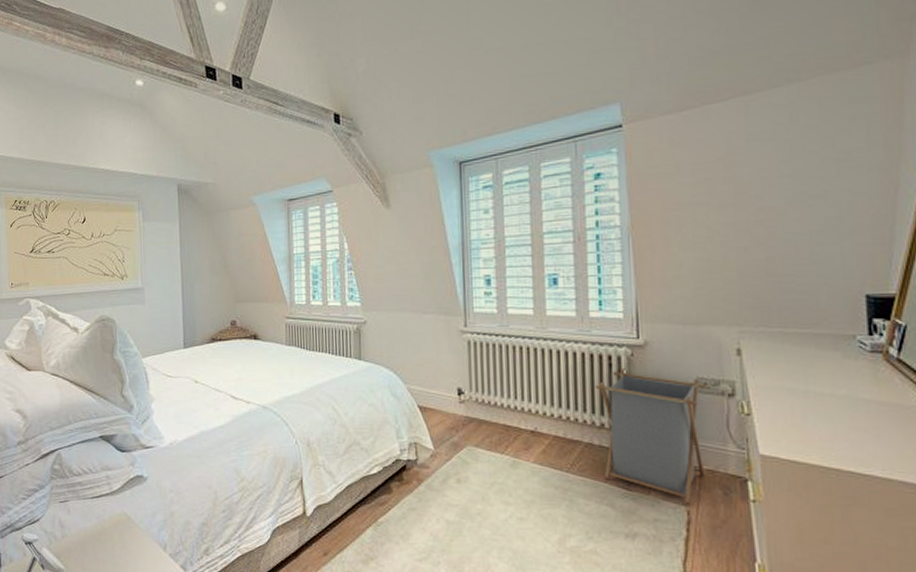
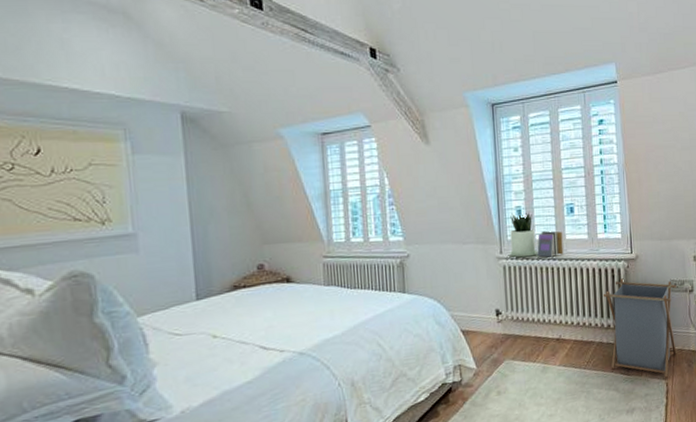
planter: none [475,282,511,333] -> present [509,212,538,258]
books: none [509,305,544,335] -> present [537,230,565,258]

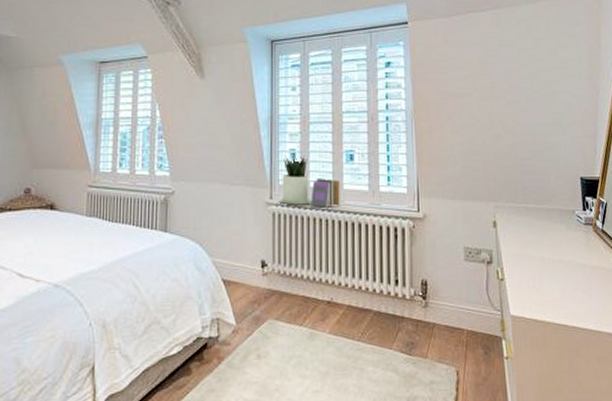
laundry basket: present [602,278,677,379] -> none [383,240,472,366]

